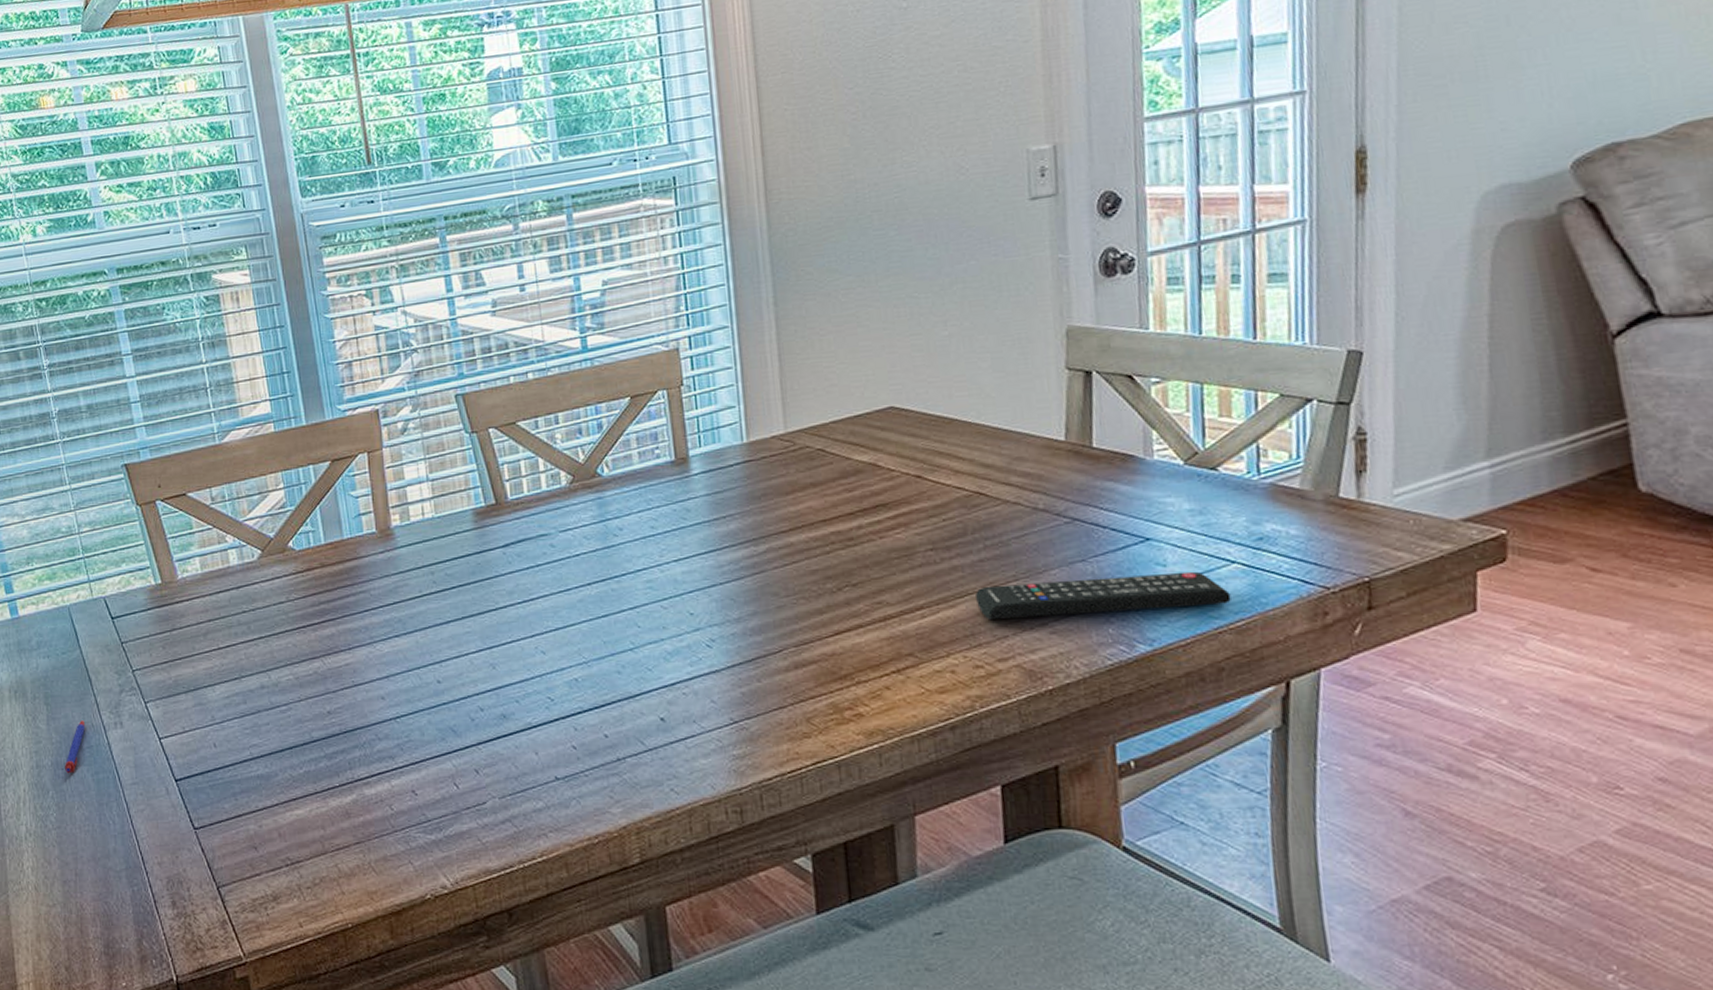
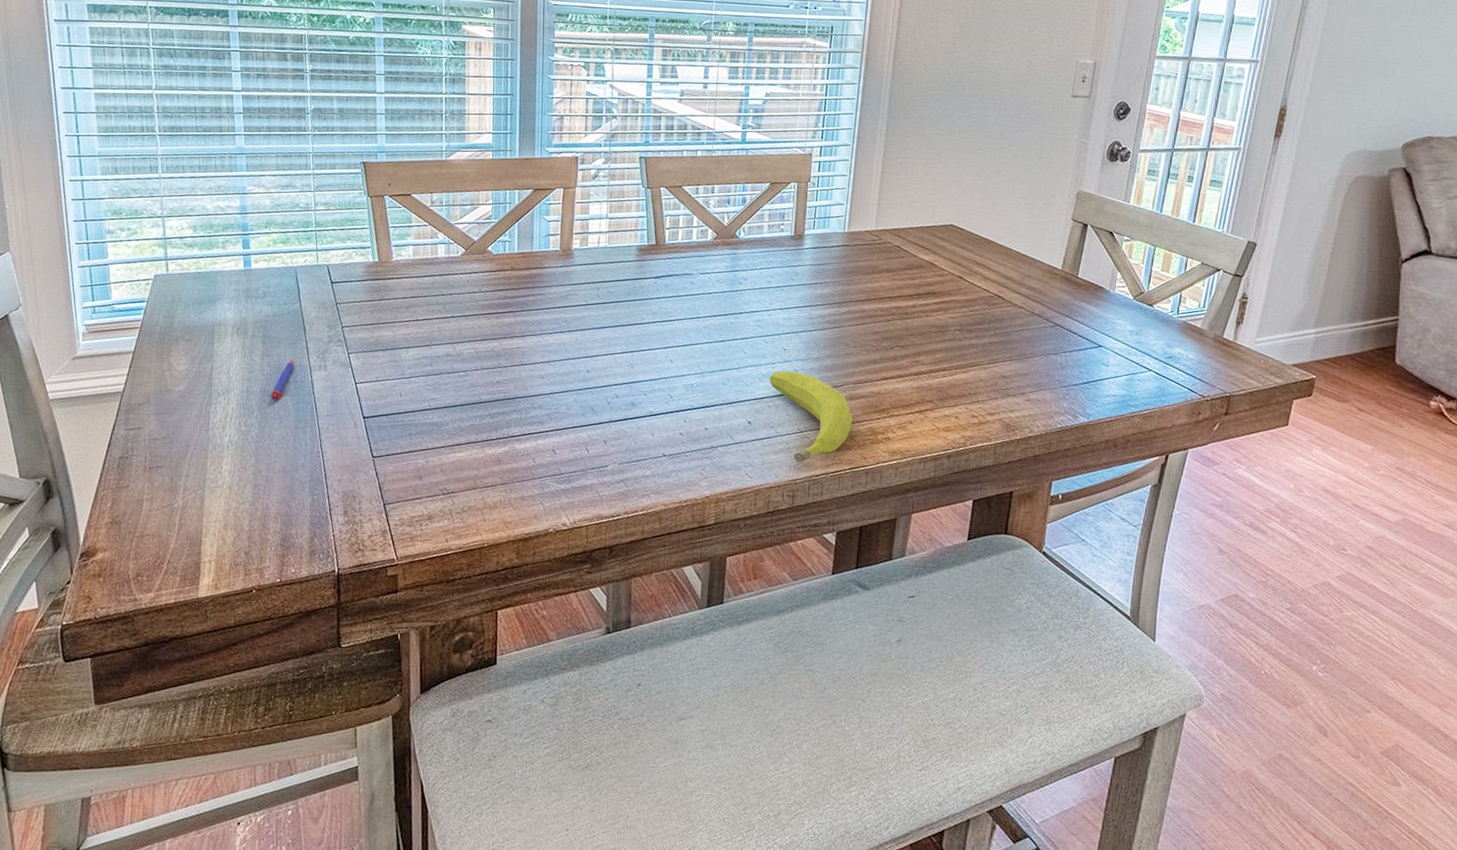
fruit: none [677,641,805,764] -> present [769,370,853,463]
remote control: present [976,571,1231,619] -> none [982,361,1144,397]

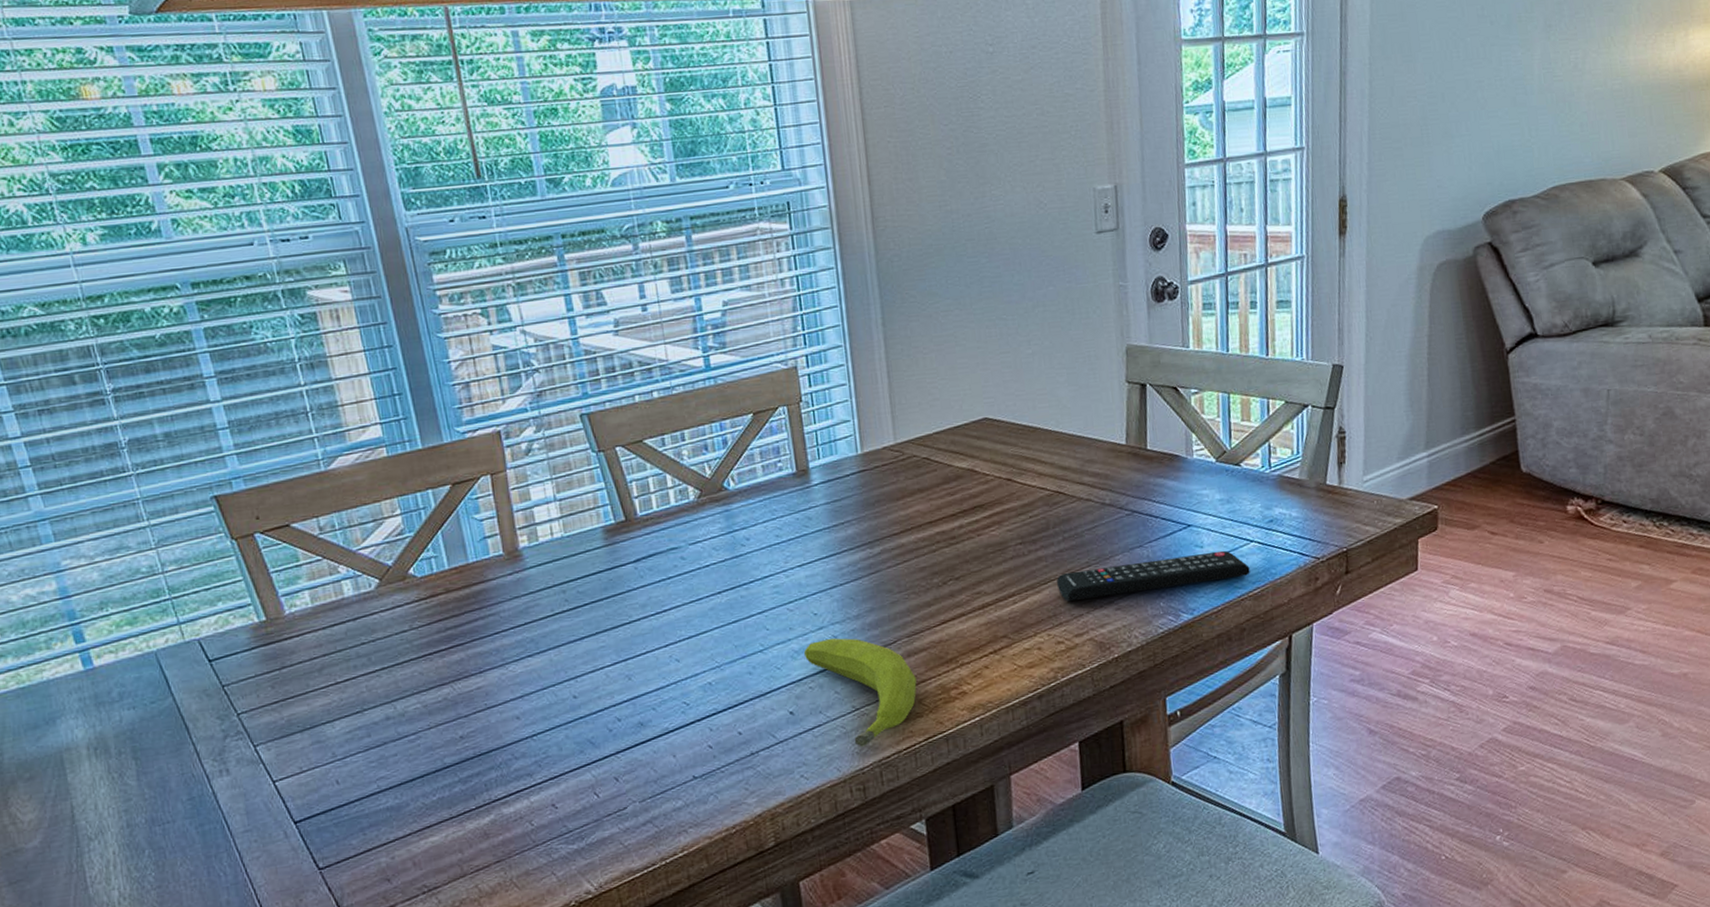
pen: present [271,360,294,401] -> none [162,772,184,830]
remote control: none [982,361,1144,397] -> present [1057,550,1250,601]

